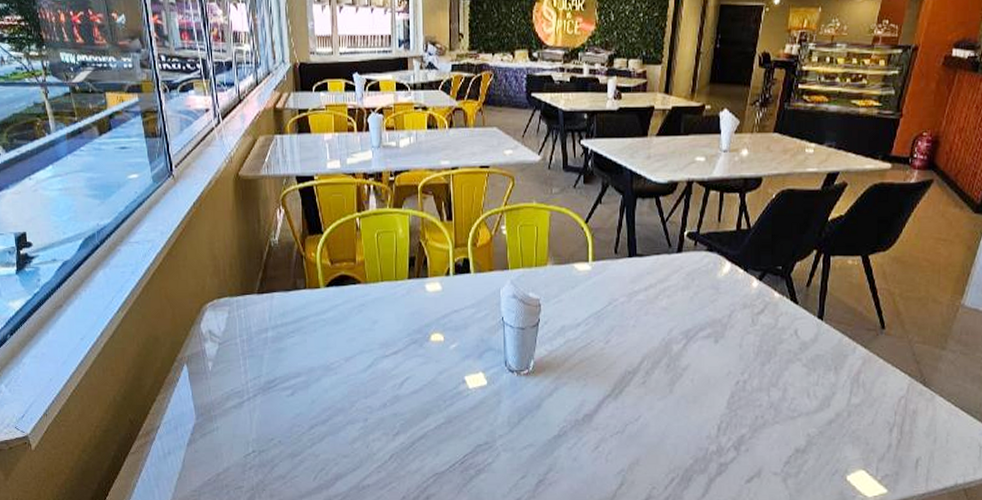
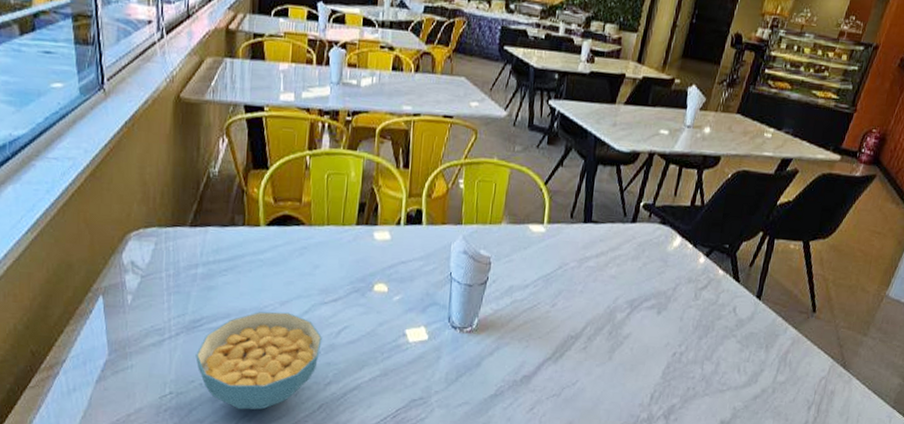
cereal bowl: none [273,368,387,464] -> present [195,311,322,410]

